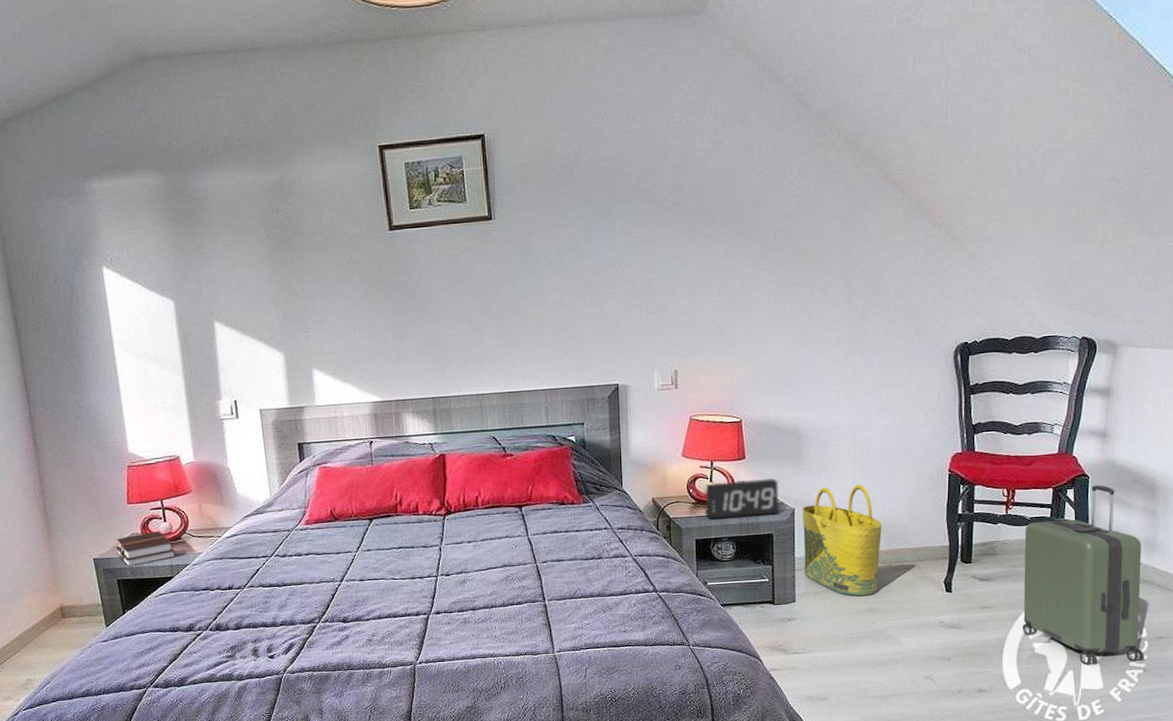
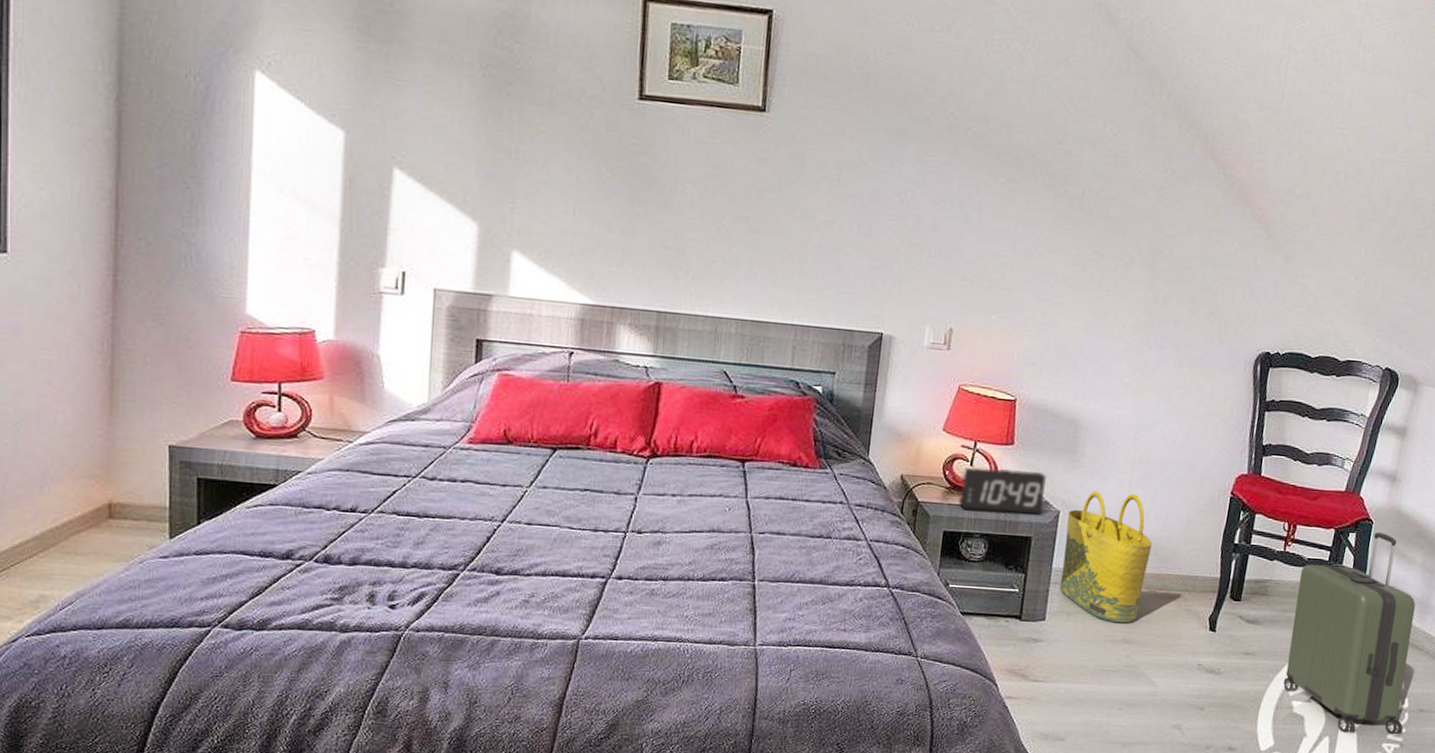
hardback book: present [115,531,176,567] -> none [203,422,287,464]

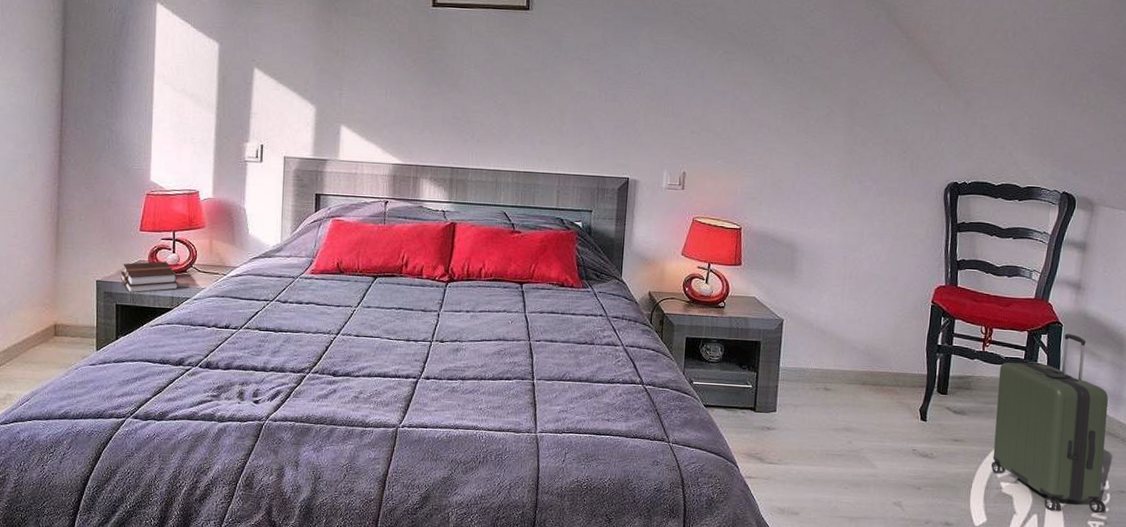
hardback book: none [203,422,287,464] -> present [120,261,179,293]
alarm clock: present [958,466,1047,515] -> none [697,284,771,323]
tote bag: present [1059,491,1152,624] -> none [787,302,865,414]

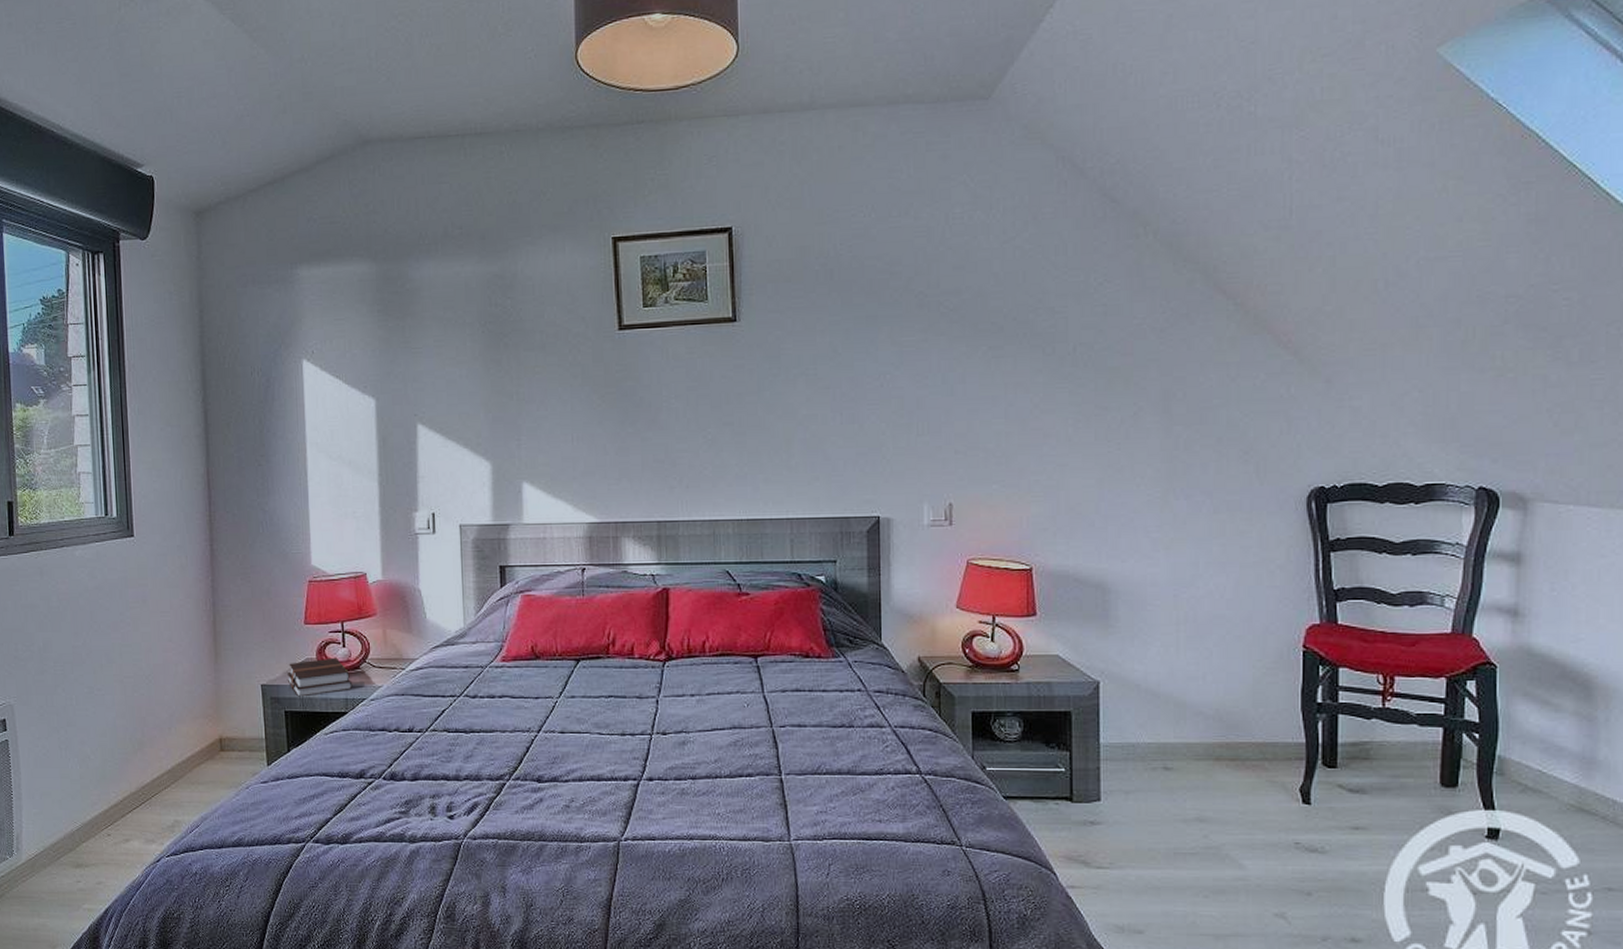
suitcase: present [991,334,1109,513] -> none [1409,677,1588,919]

